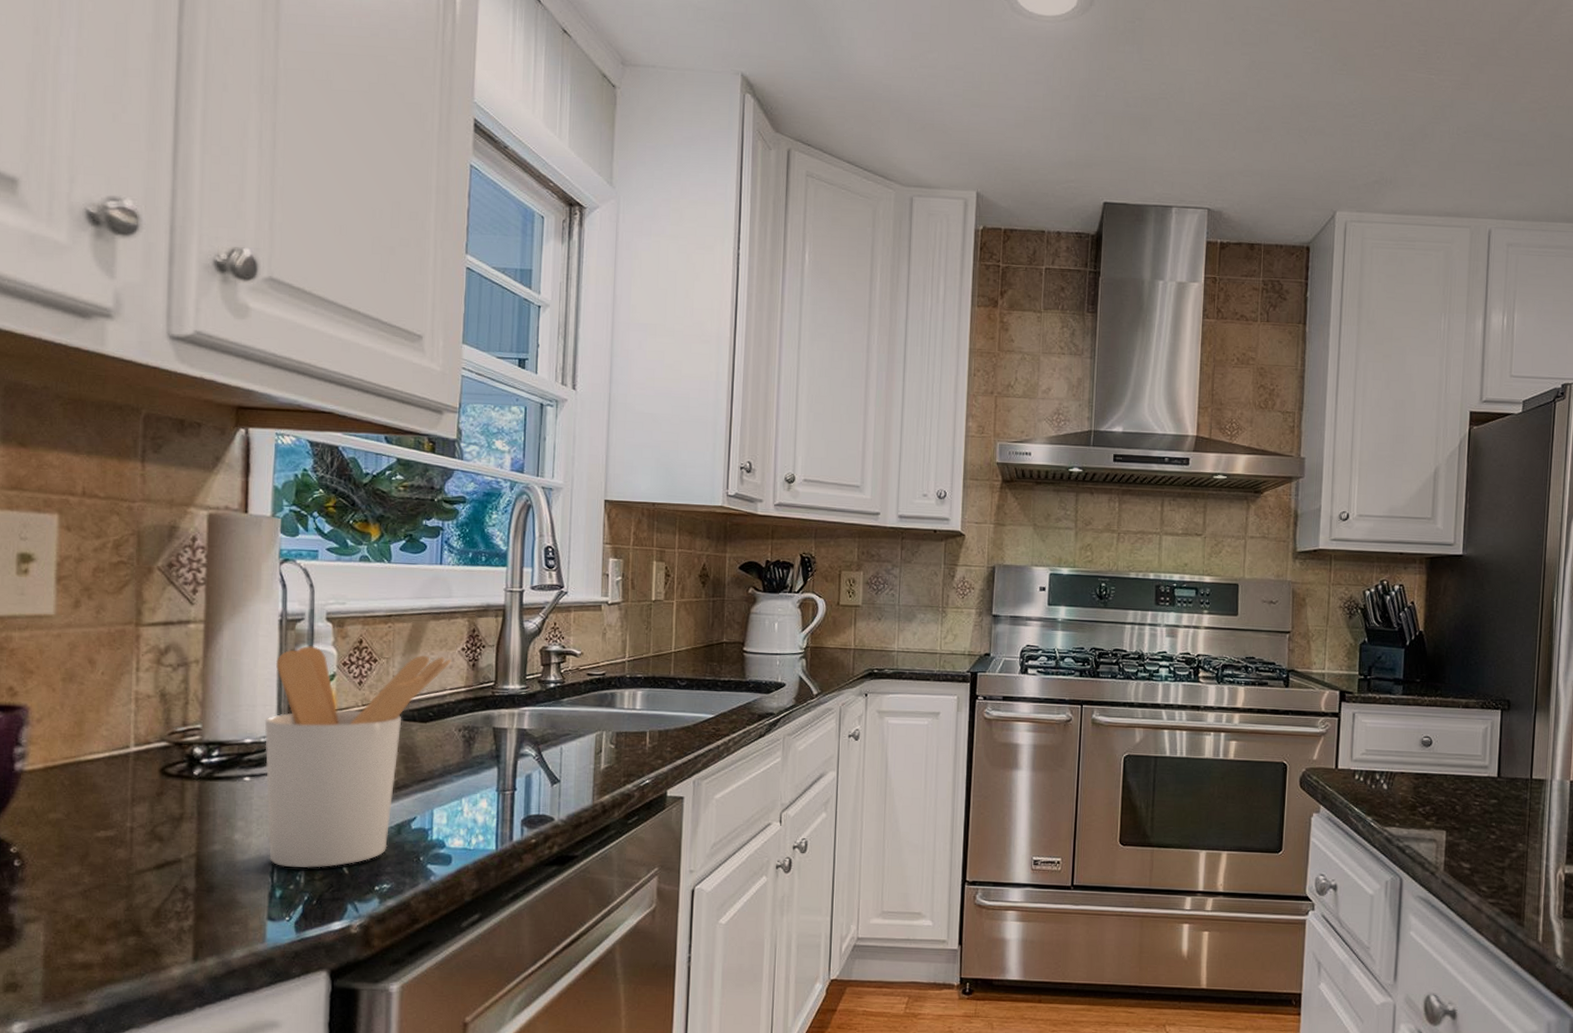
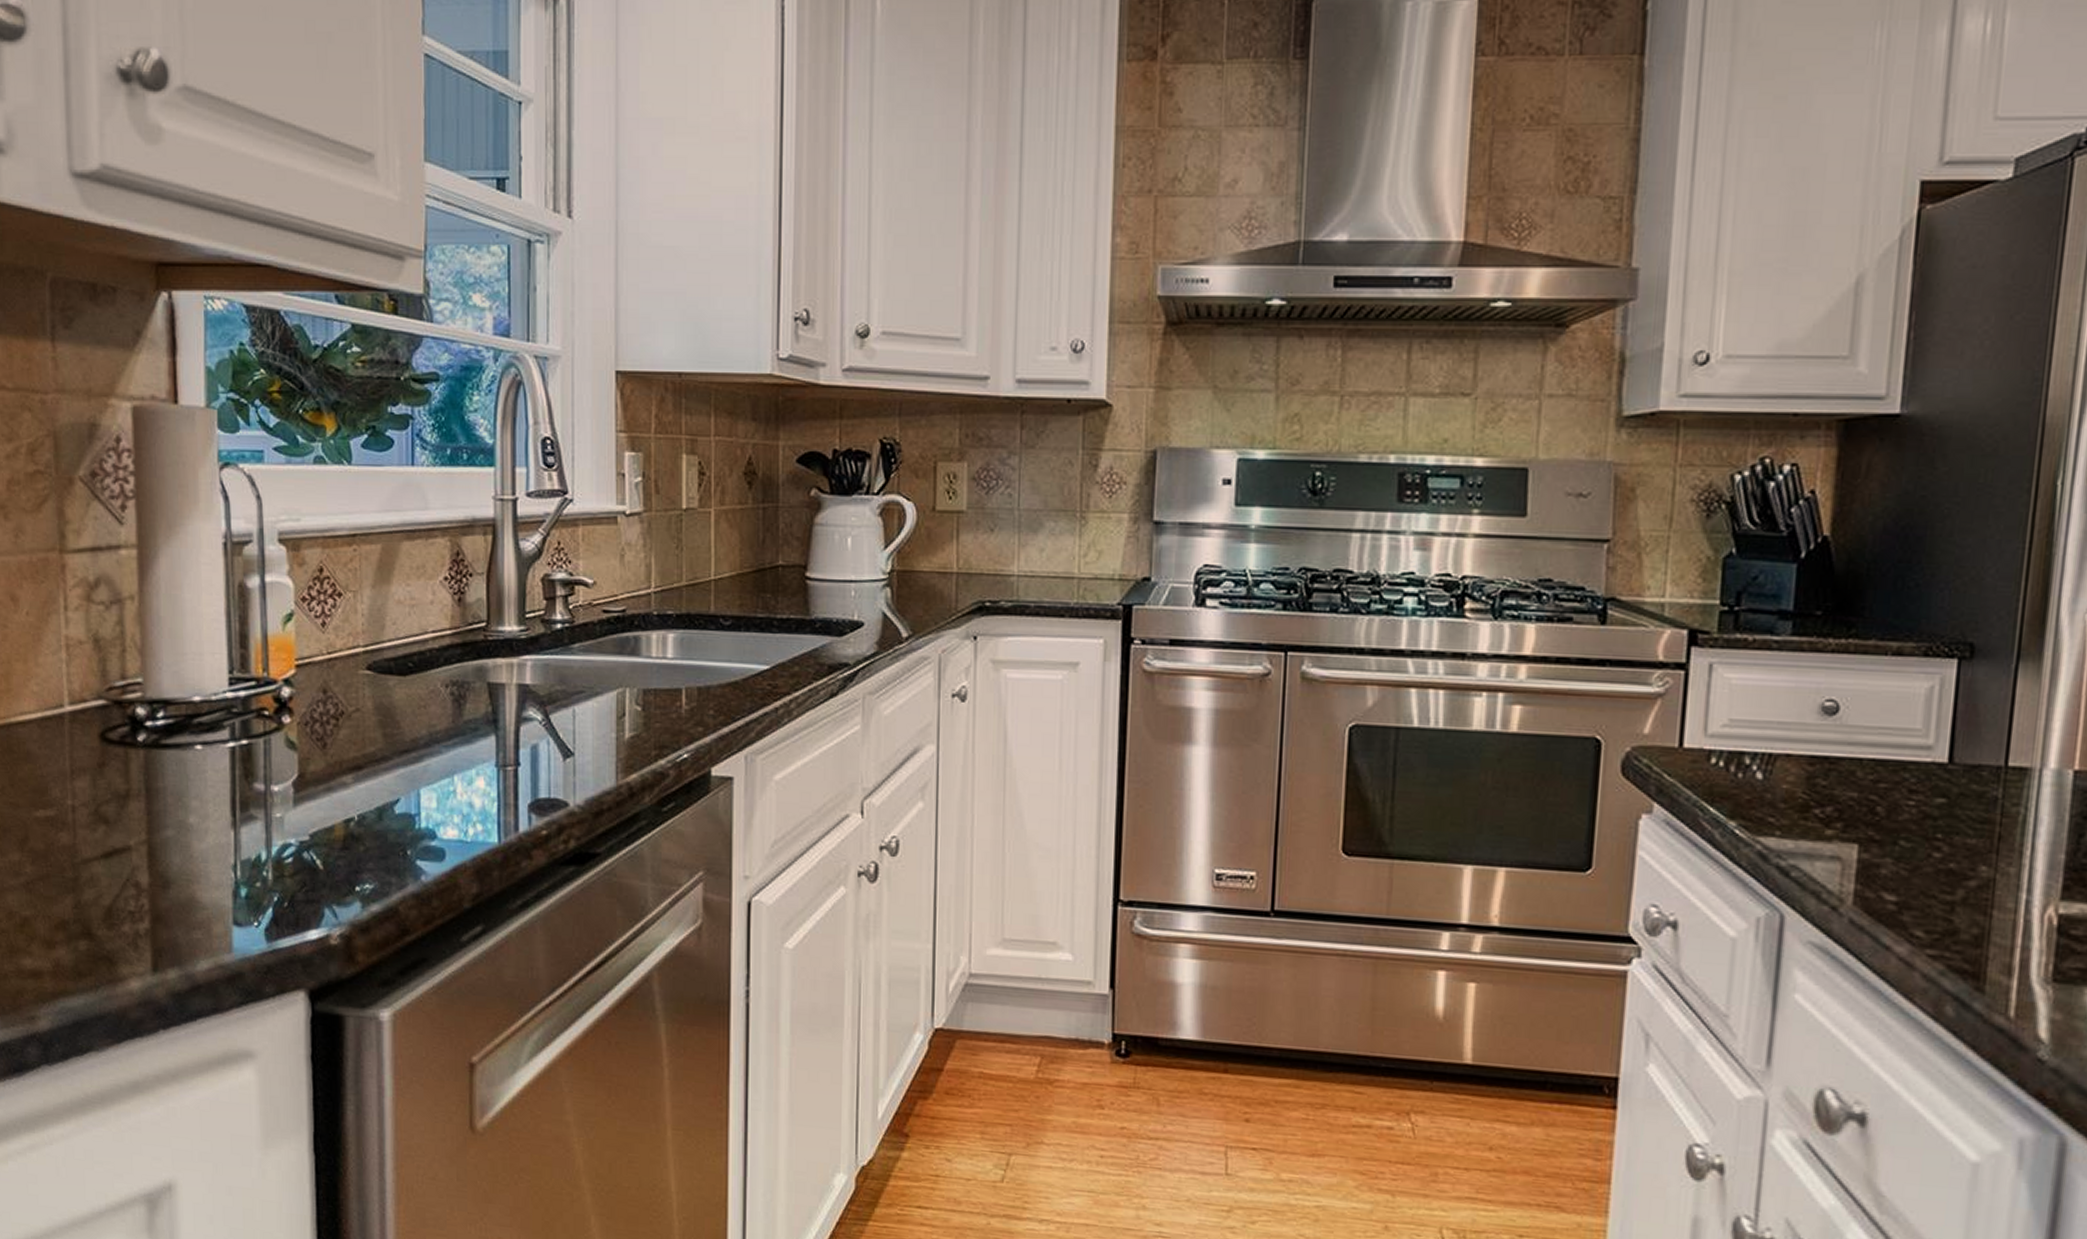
utensil holder: present [264,646,451,868] -> none [214,576,432,862]

